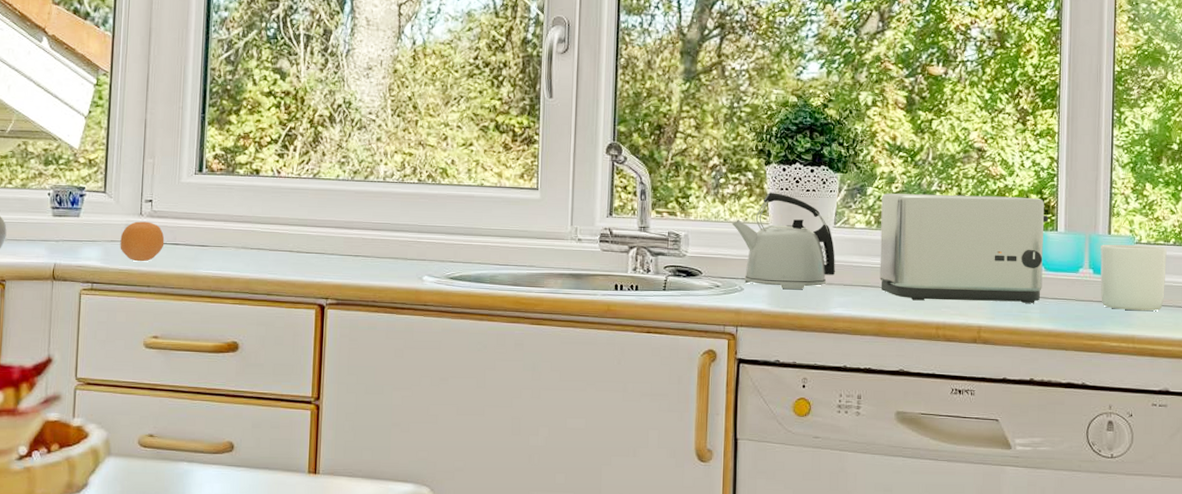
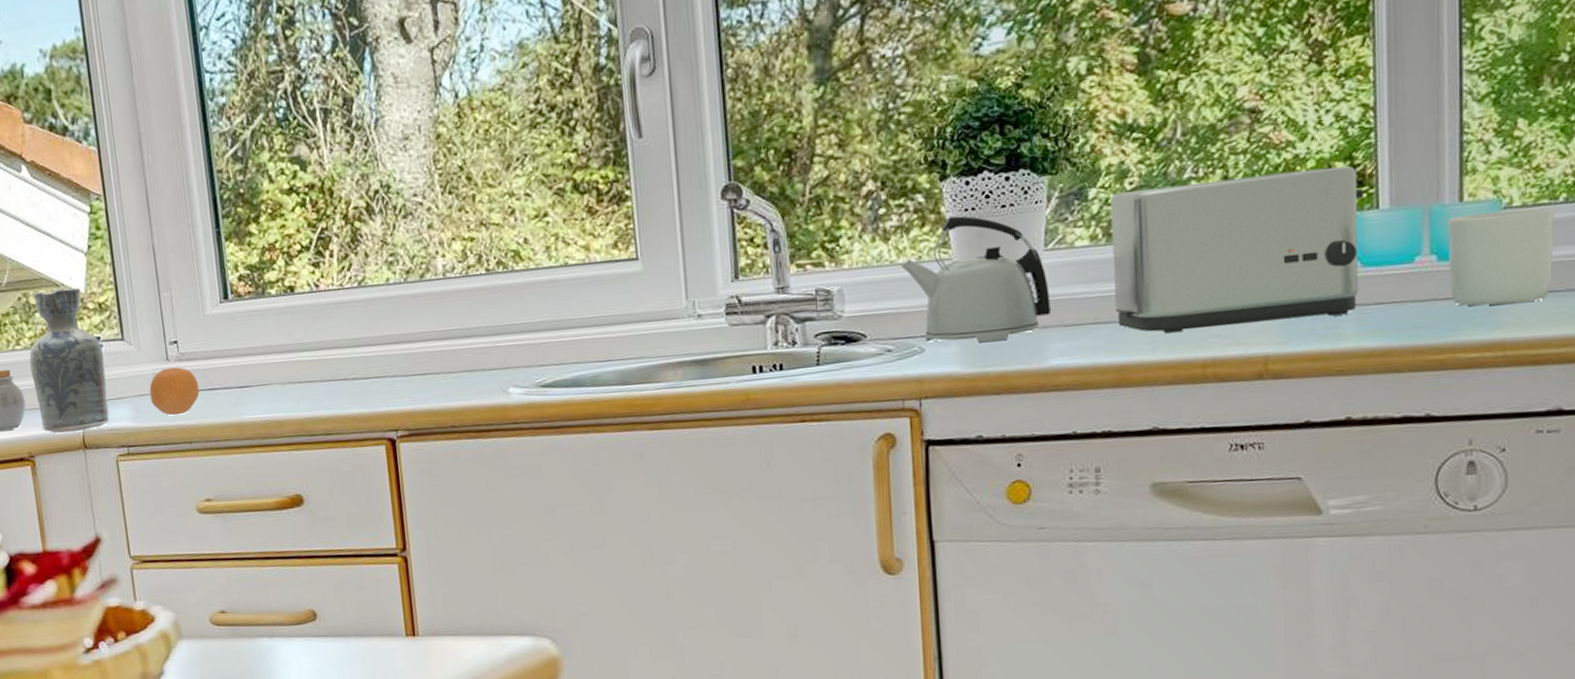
ceramic jug: none [17,141,86,265] -> present [29,287,109,433]

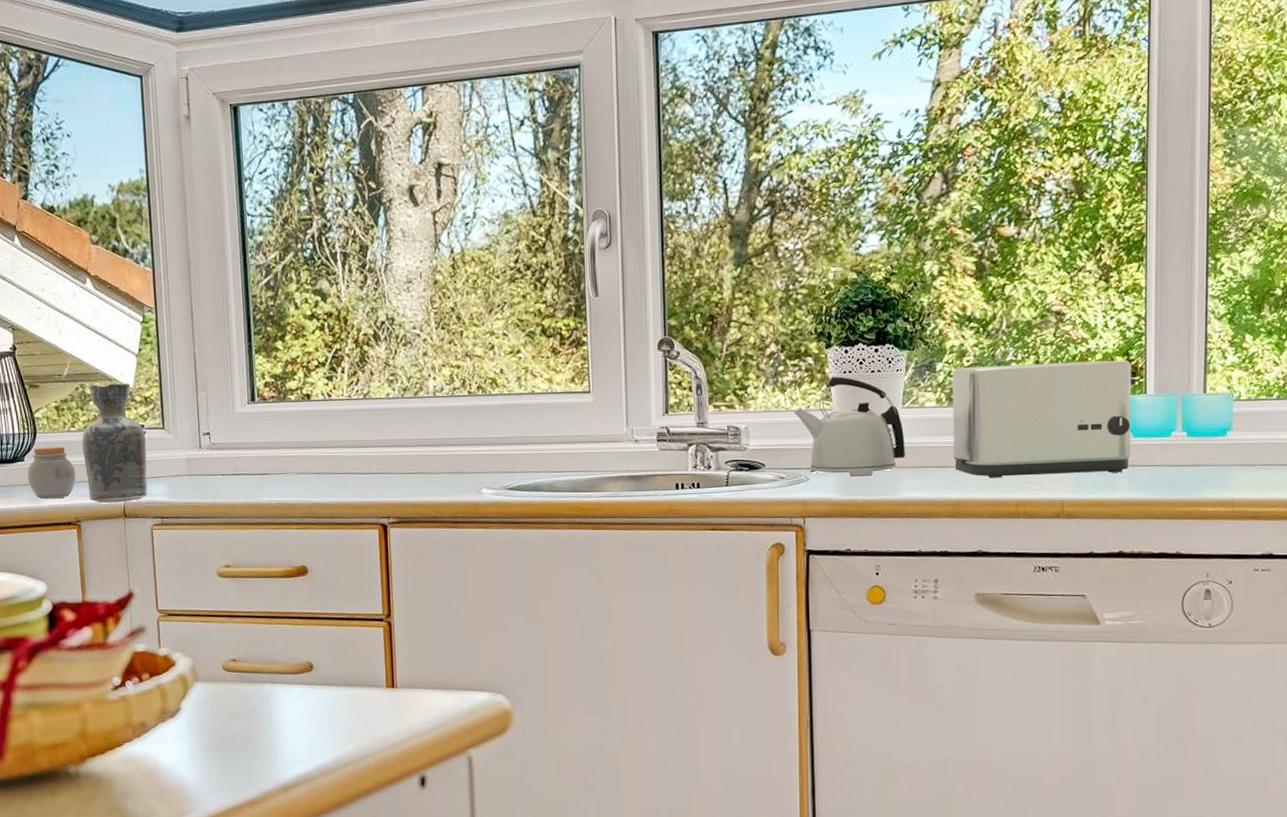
fruit: present [149,367,200,416] -> none [183,454,226,494]
mug: present [1448,207,1554,306] -> none [1195,401,1269,473]

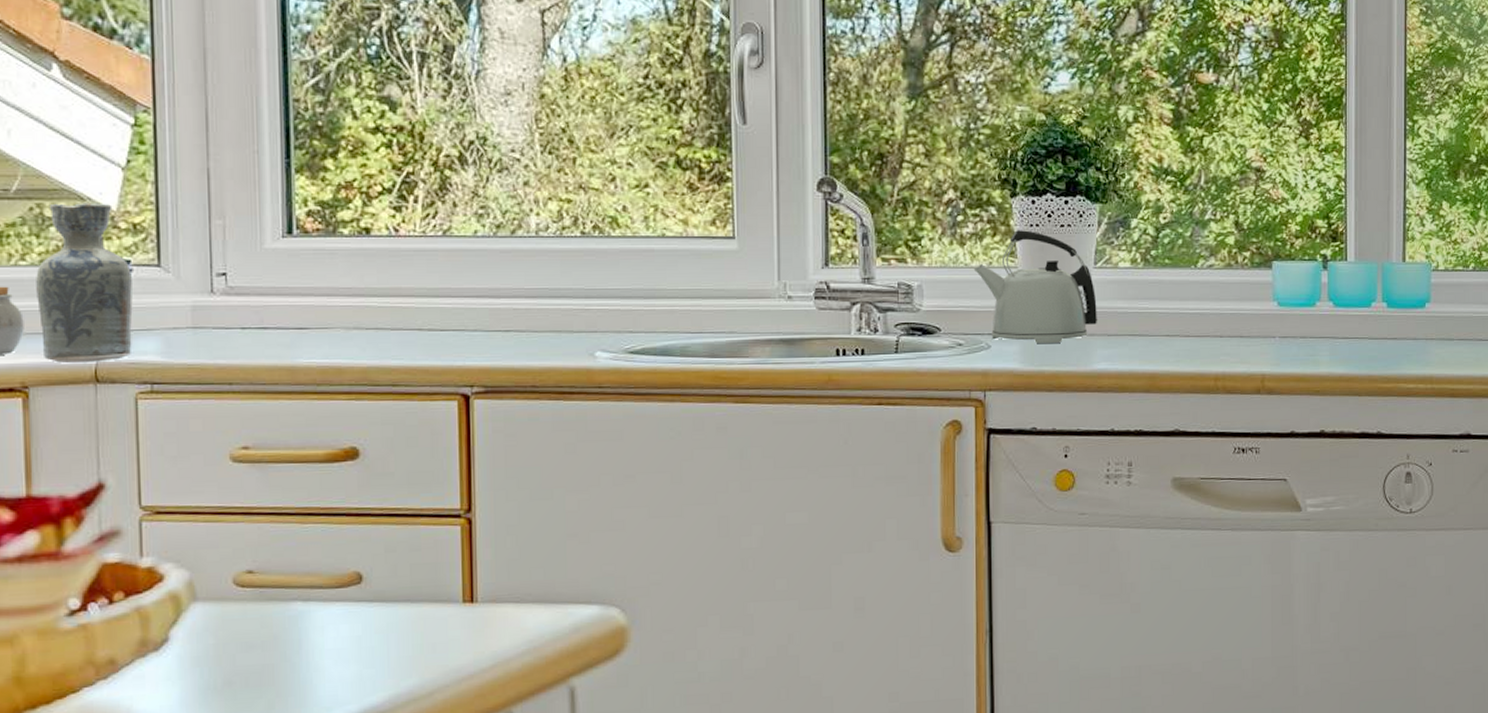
toaster: present [952,360,1136,478] -> none [1148,223,1336,349]

